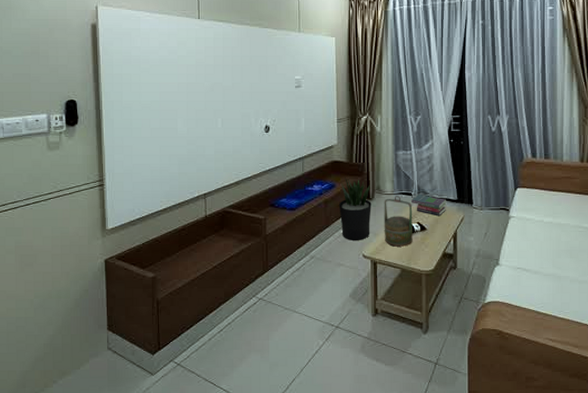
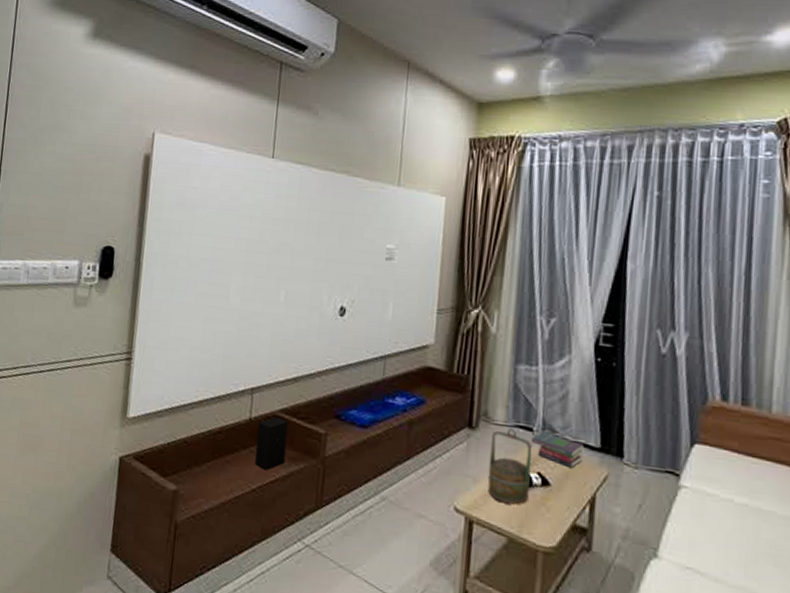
speaker: none [212,211,236,251] -> present [255,416,289,471]
planter: present [339,177,371,240] -> none [427,392,475,486]

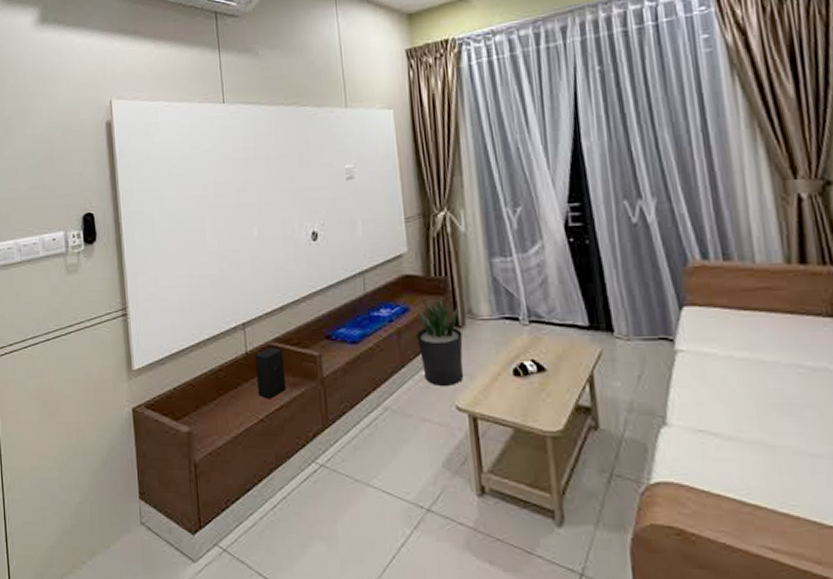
planter: none [427,392,475,486] -> present [417,297,464,386]
decorative basket: present [488,428,533,505] -> none [479,321,527,395]
books: present [532,430,585,469] -> none [519,317,573,351]

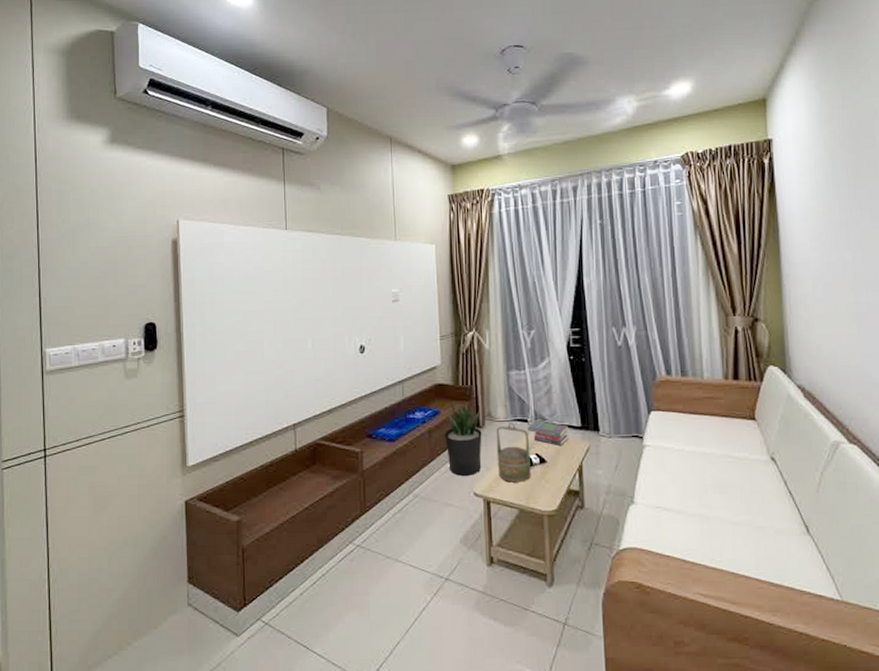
speaker: present [254,346,286,399] -> none [303,444,330,490]
decorative basket: none [479,321,527,395] -> present [496,423,531,483]
books: none [519,317,573,351] -> present [528,420,569,446]

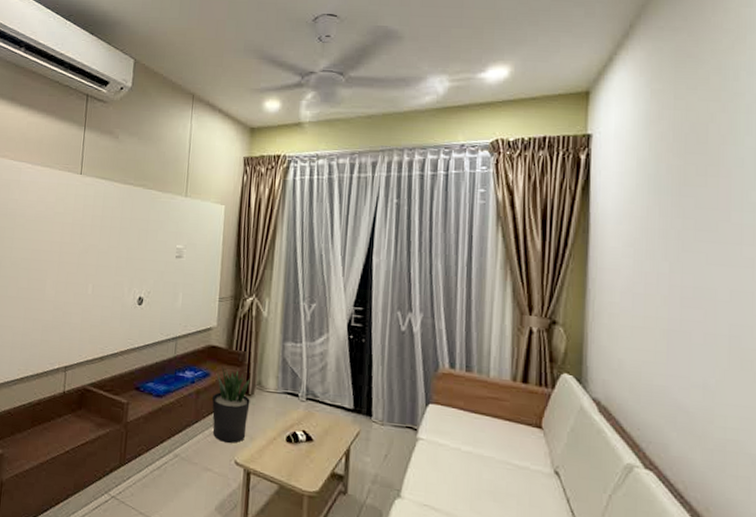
decorative basket: present [496,423,531,483] -> none [262,395,299,458]
books: present [528,420,569,446] -> none [297,396,341,427]

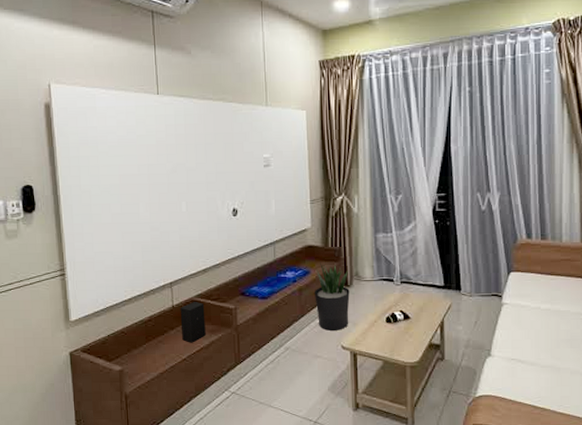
speaker: none [68,389,97,435] -> present [180,301,206,343]

